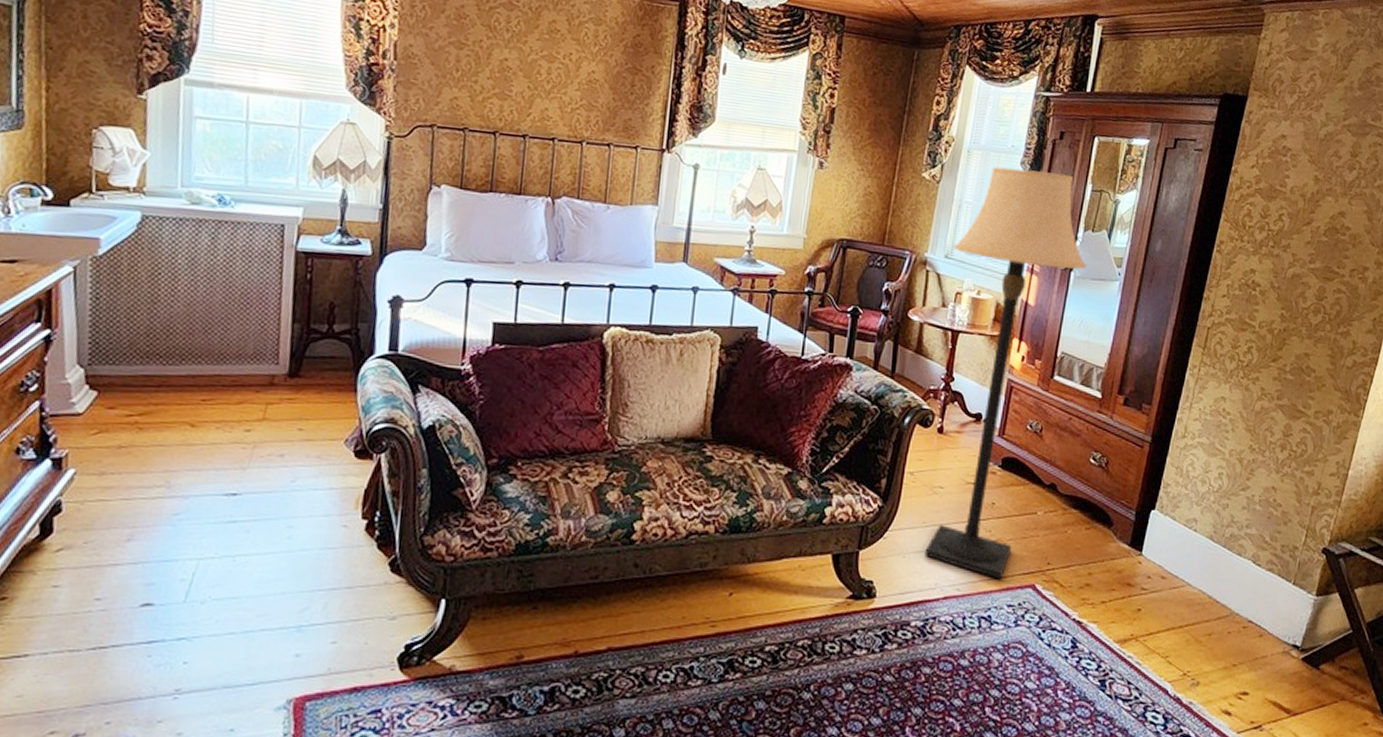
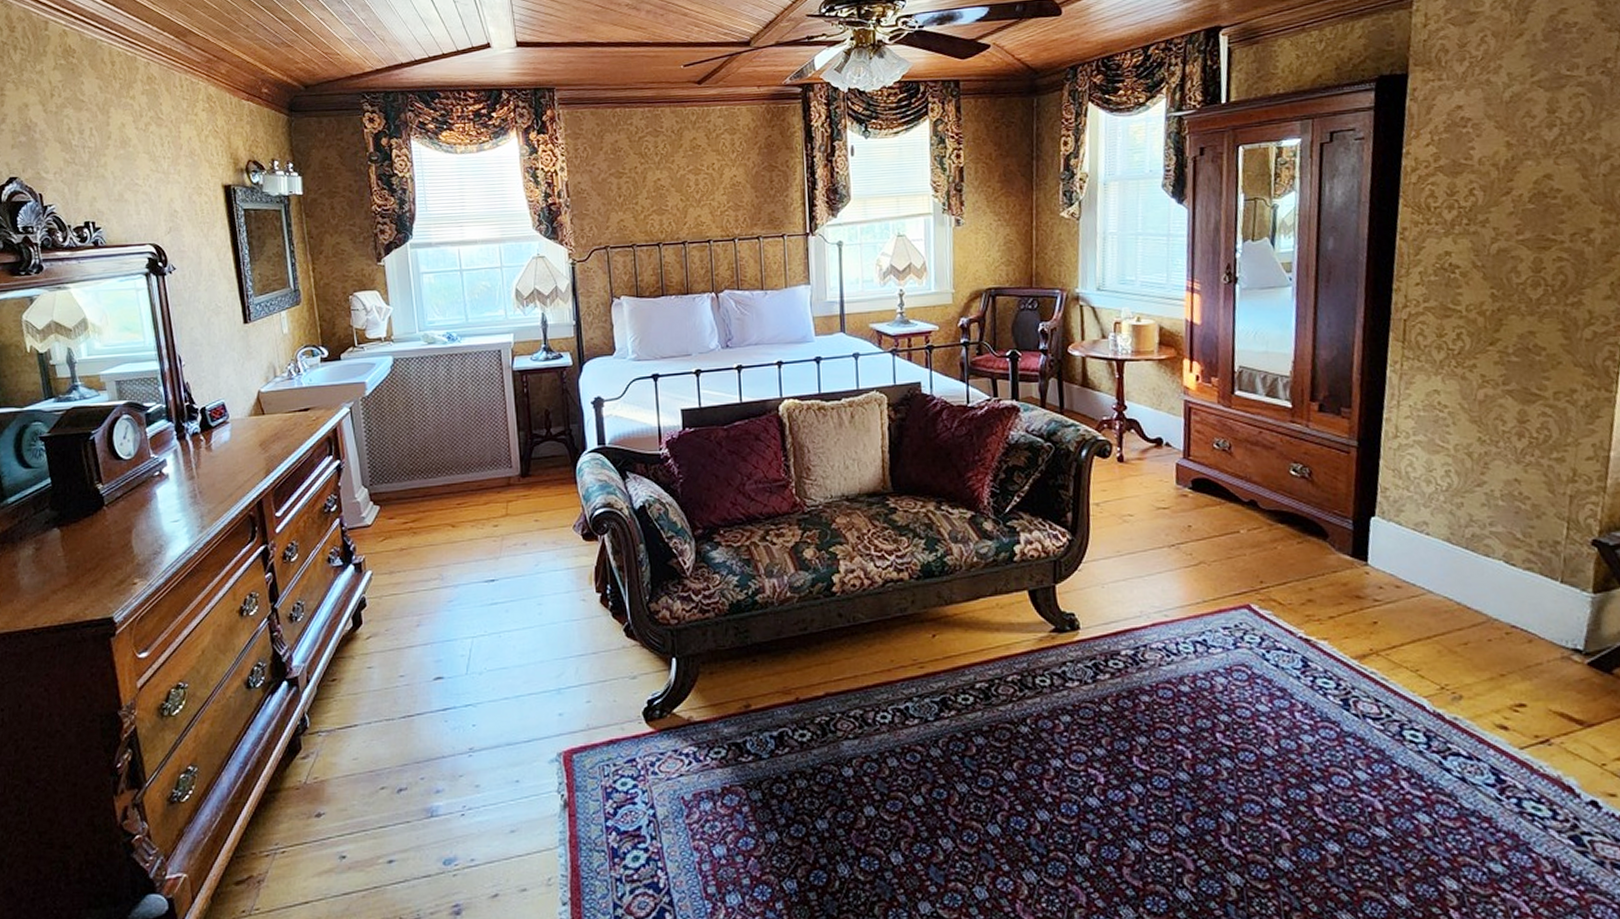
lamp: present [925,167,1087,580] -> none [1103,188,1253,602]

